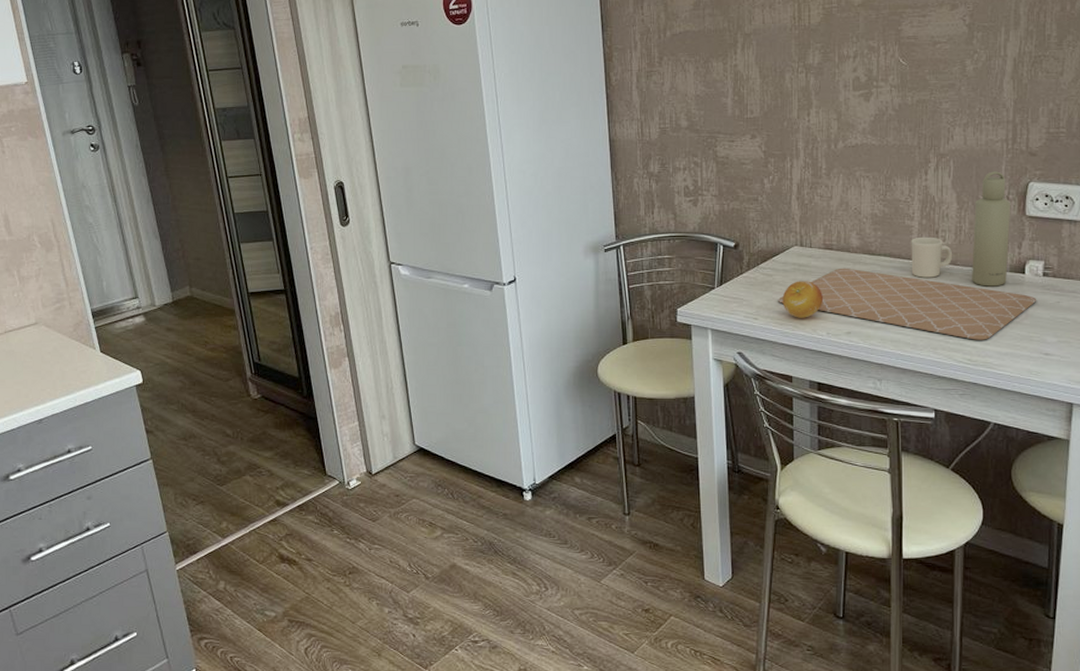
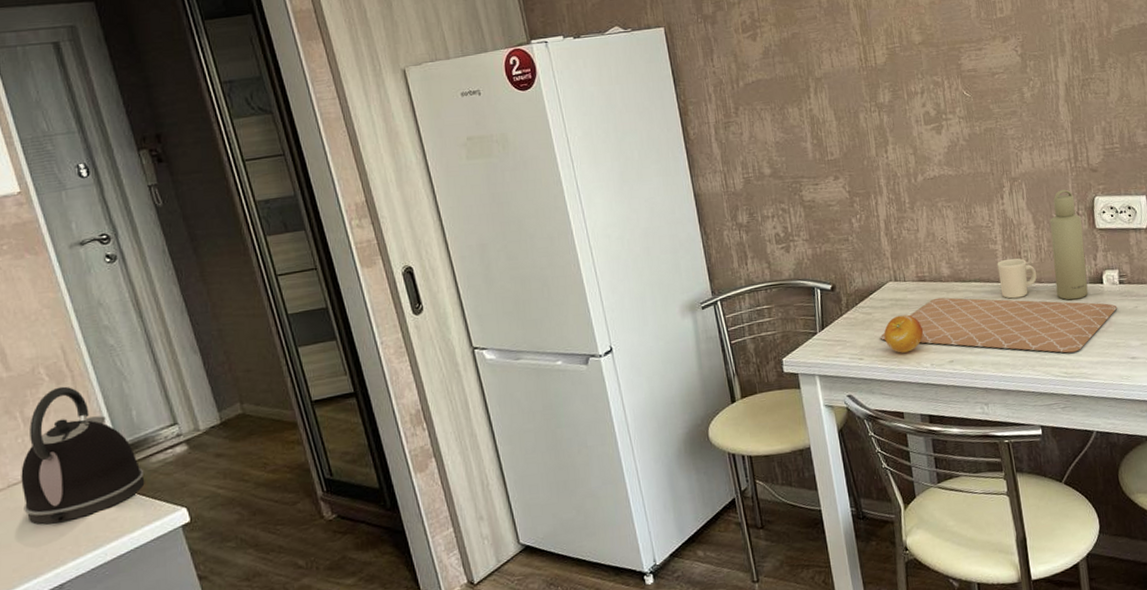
kettle: none [15,254,110,368] -> present [21,386,145,525]

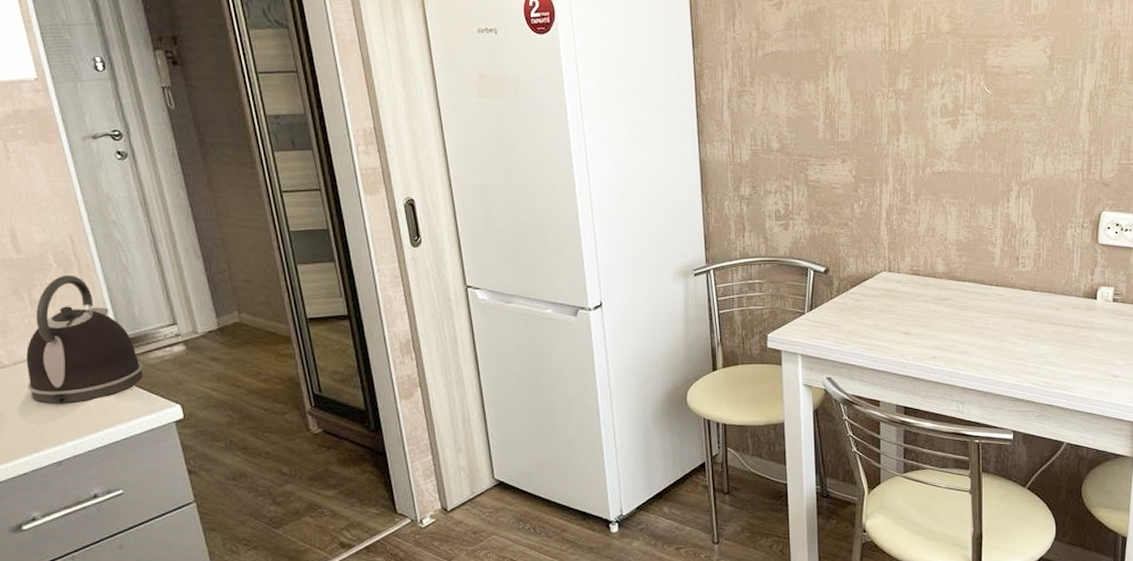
placemat: present [879,297,1118,354] -> none [866,293,1107,363]
fruit: present [884,314,924,353] -> none [871,306,911,343]
mug: present [997,258,1038,299] -> none [993,263,1032,303]
bottle: present [1050,189,1088,300] -> none [1049,200,1085,312]

